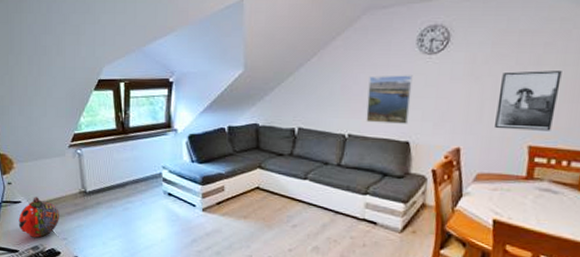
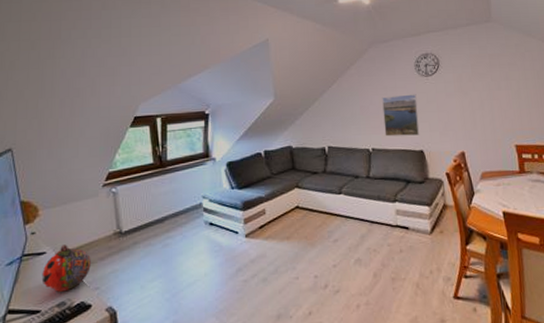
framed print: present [495,70,562,131] -> none [483,84,529,133]

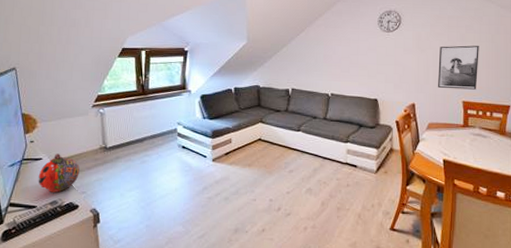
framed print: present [382,94,420,137] -> none [344,47,377,85]
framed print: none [483,84,529,133] -> present [438,45,479,90]

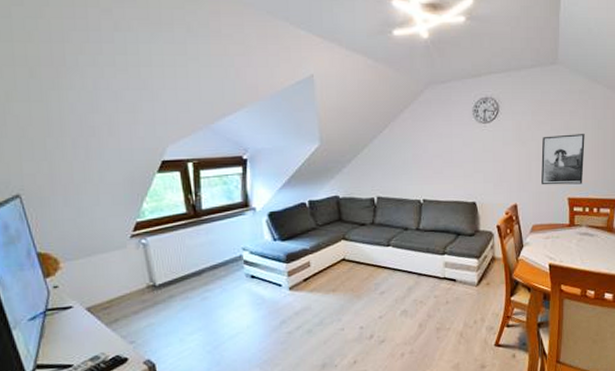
decorative ball: present [38,153,80,193] -> none [70,298,124,346]

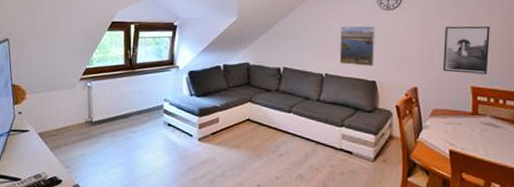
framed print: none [436,142,473,187] -> present [339,25,375,66]

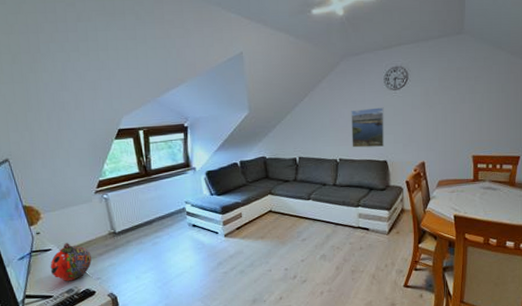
decorative ball: none [23,126,65,166] -> present [50,243,92,281]
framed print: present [443,26,490,75] -> none [447,97,489,145]

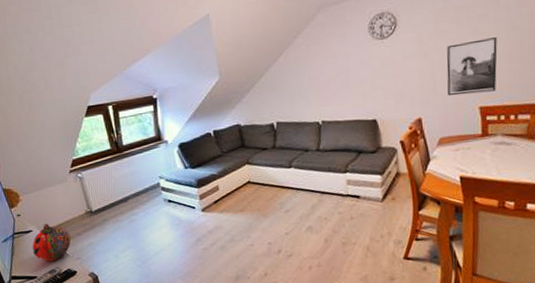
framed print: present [351,107,385,148] -> none [332,60,373,108]
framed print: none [447,97,489,145] -> present [446,37,498,96]

